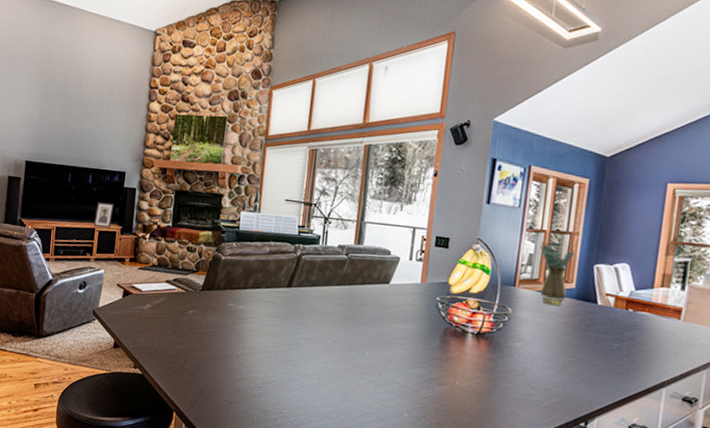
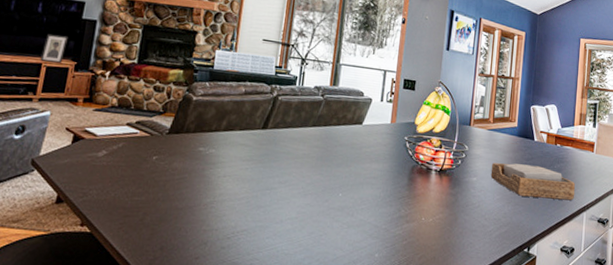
napkin holder: none [539,327,652,374] -> present [490,163,575,201]
vase: present [540,241,575,306] -> none [490,85,516,143]

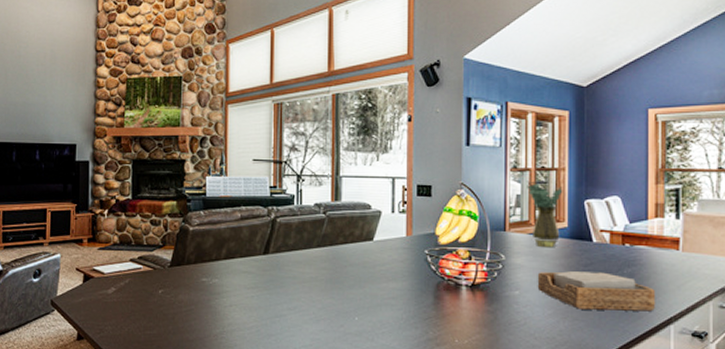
picture frame: present [40,33,68,63] -> none [45,179,66,206]
vase: none [490,85,516,143] -> present [527,181,563,248]

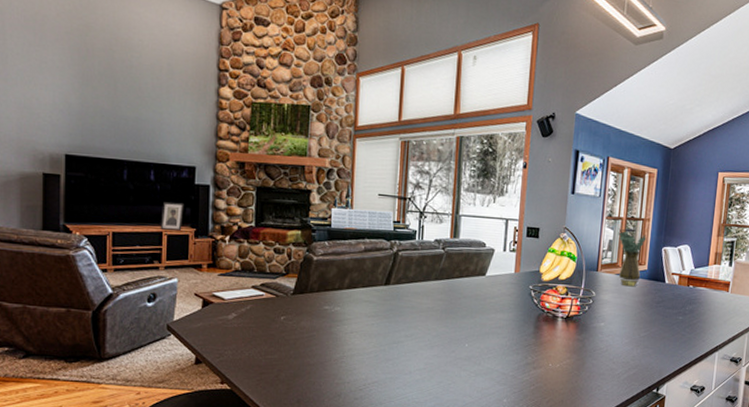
picture frame: none [45,179,66,206] -> present [160,201,184,230]
napkin holder: present [537,271,656,312] -> none [619,307,708,341]

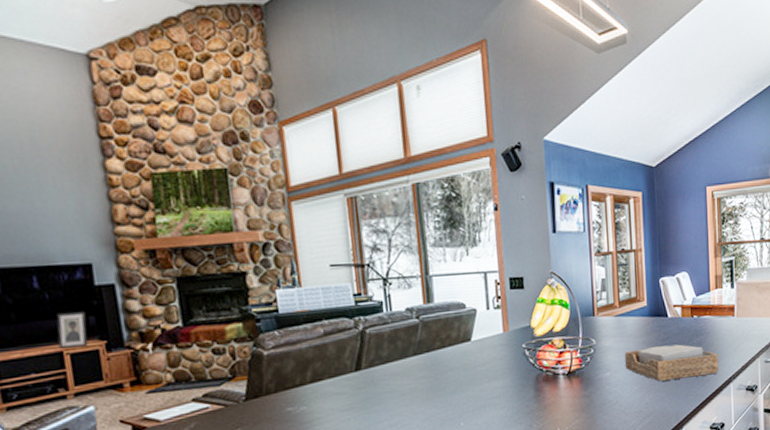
vase: present [618,228,647,287] -> none [610,264,641,328]
napkin holder: none [619,307,708,341] -> present [624,344,719,382]

